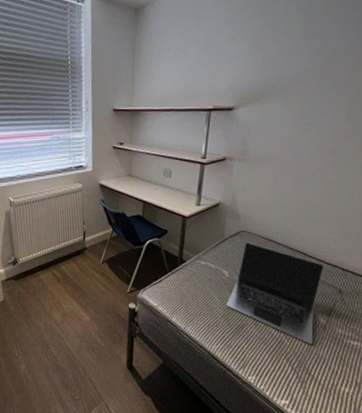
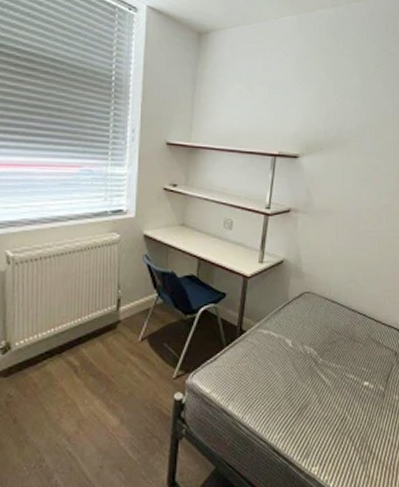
laptop: present [226,242,324,344] -> none [289,305,382,417]

